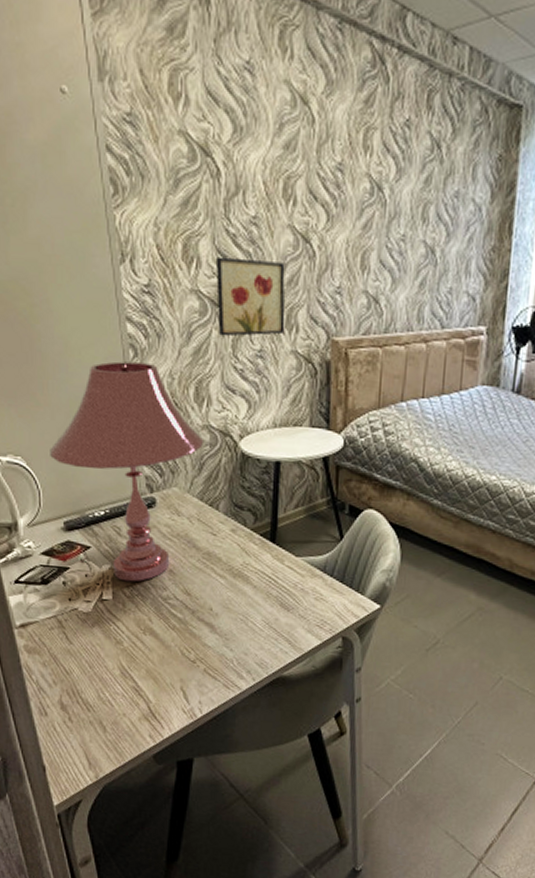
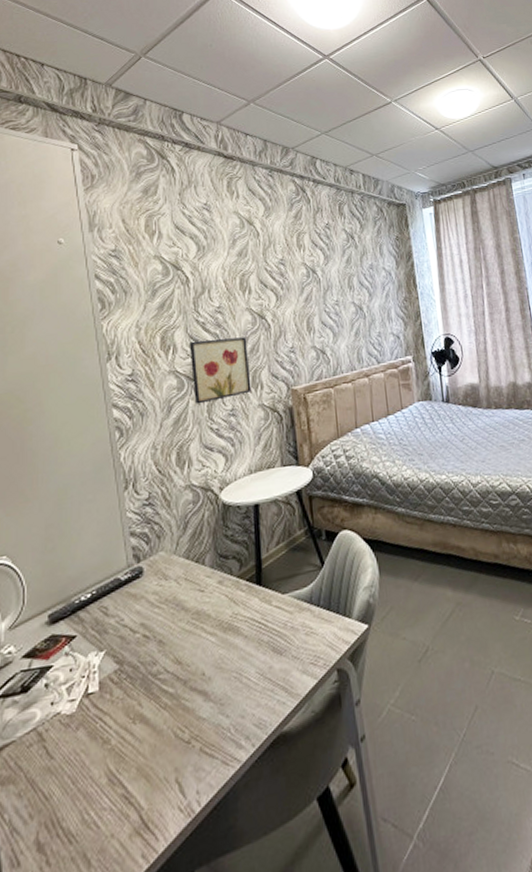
table lamp: present [50,361,205,582] -> none [37,440,188,666]

